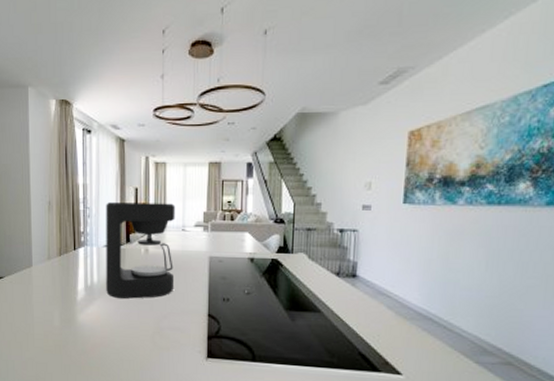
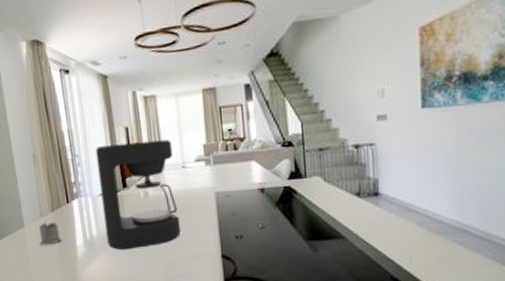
tea glass holder: none [45,265,65,286] -> present [39,222,62,245]

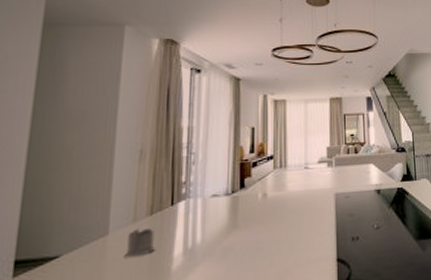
coffee maker: present [95,139,182,250] -> none [213,141,298,259]

